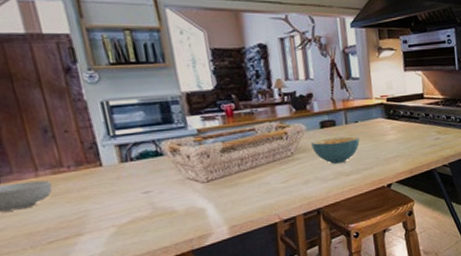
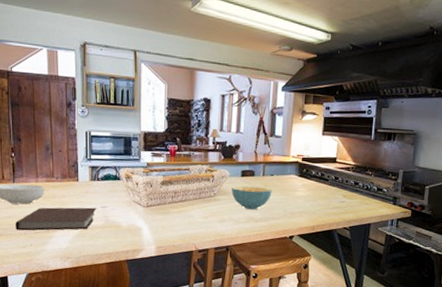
notebook: none [13,195,137,245] -> present [15,207,97,231]

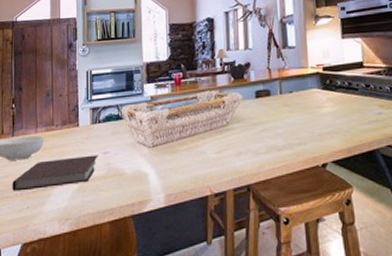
cereal bowl: present [231,185,272,210] -> none [246,107,294,136]

